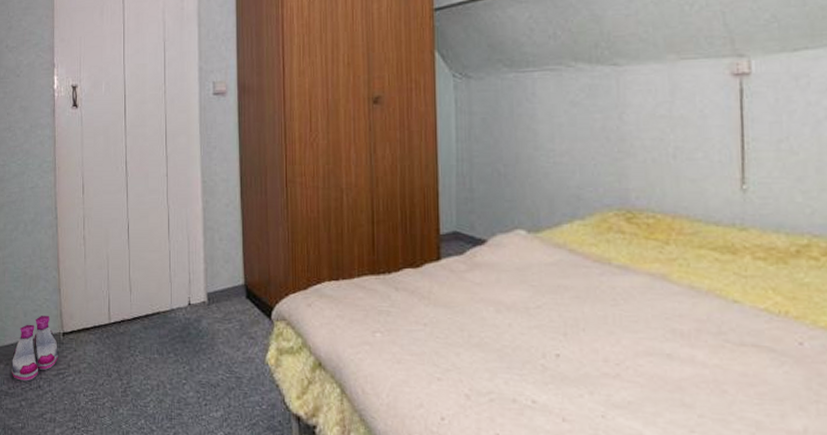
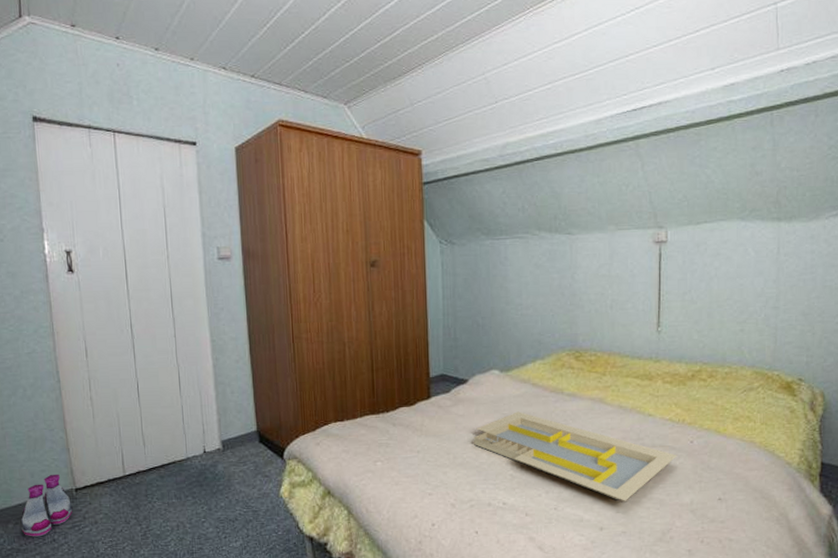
serving tray: none [494,284,779,417] -> present [474,411,677,501]

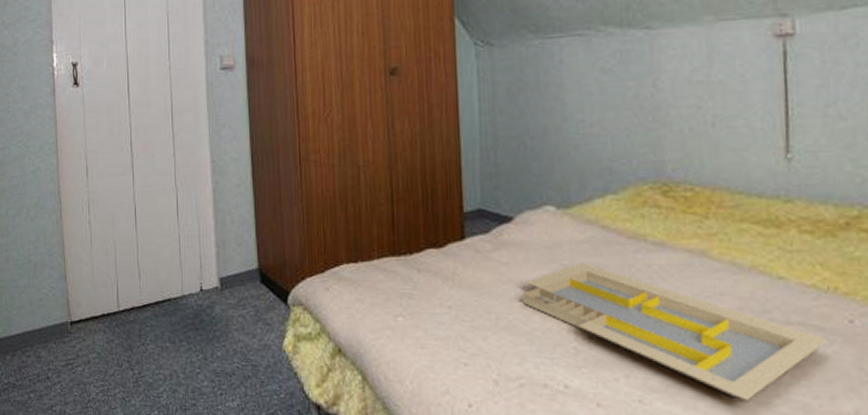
boots: present [20,474,73,537] -> none [18,303,67,373]

